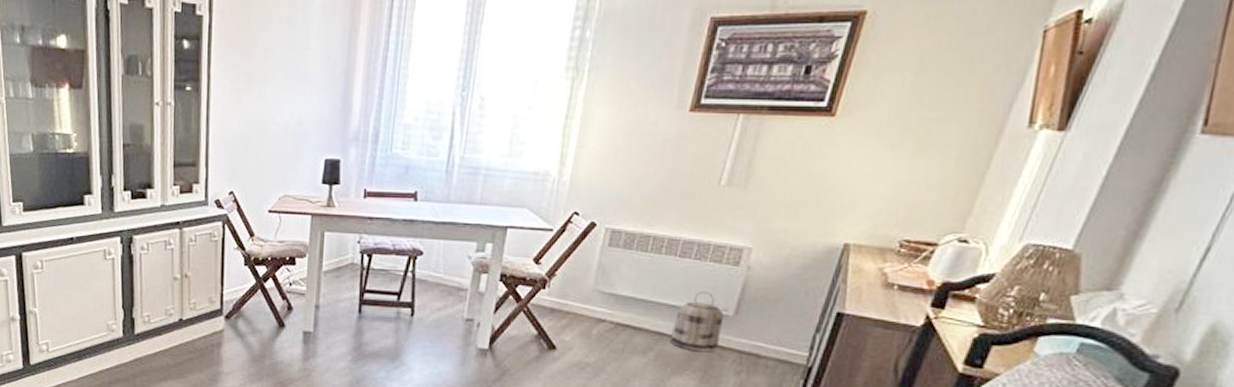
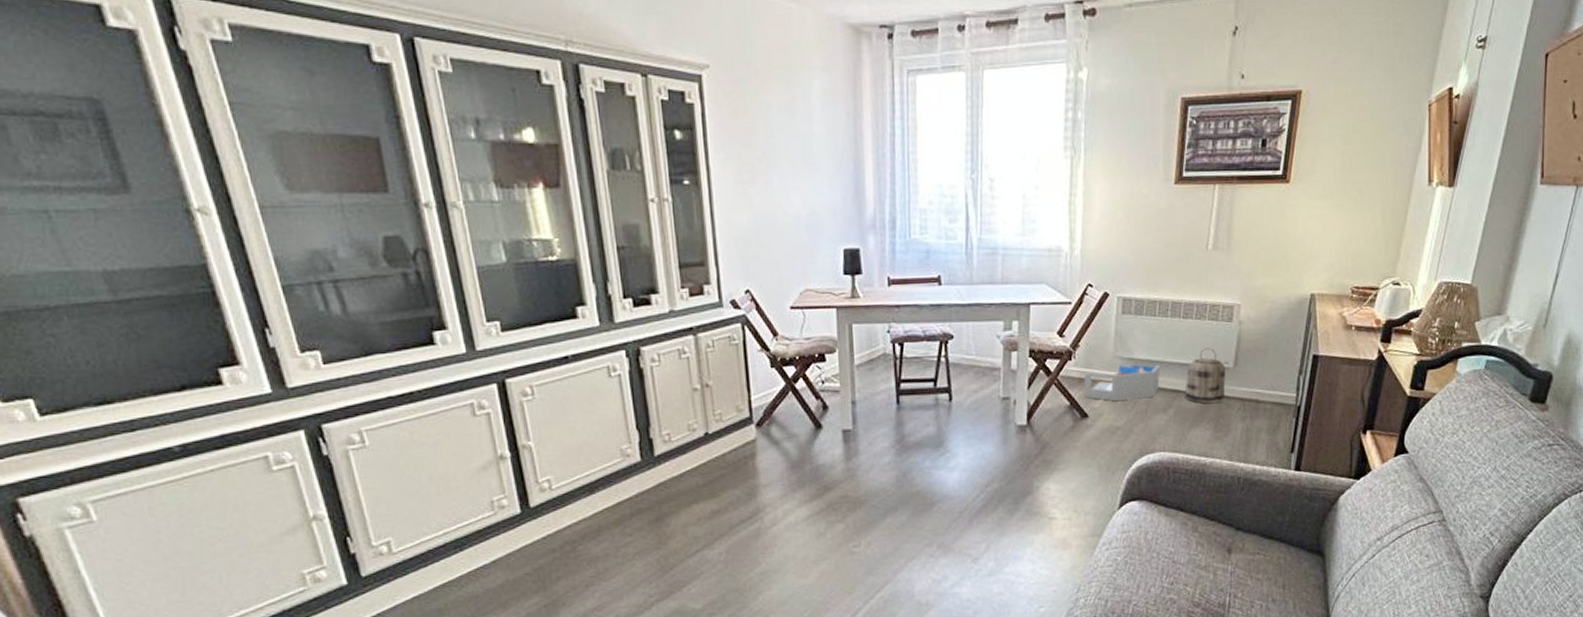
storage bin: none [554,299,646,337] -> present [1083,364,1161,401]

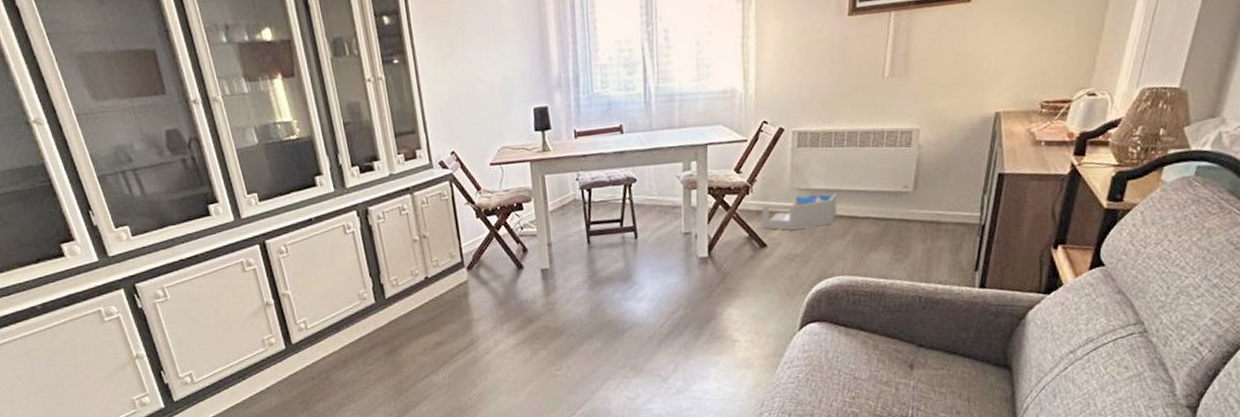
basket: present [1184,347,1226,404] -> none [862,173,905,228]

